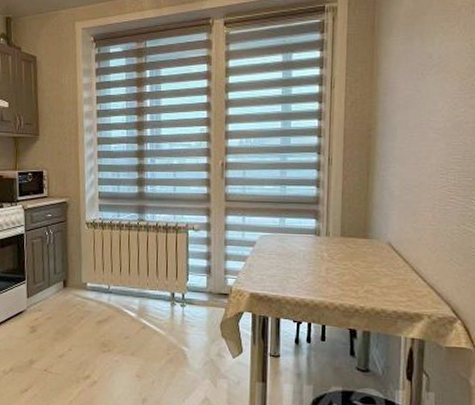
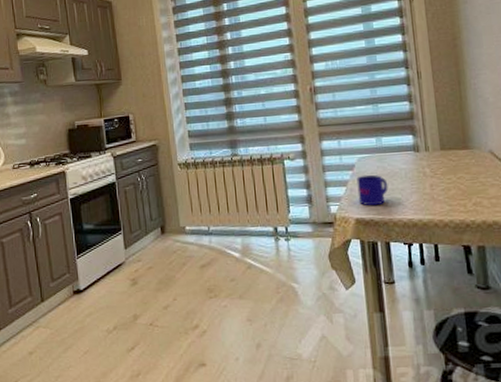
mug: none [255,252,286,283] -> present [356,174,388,206]

